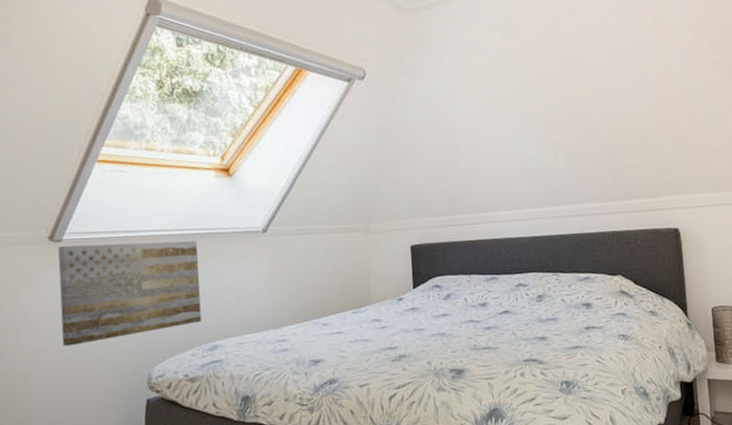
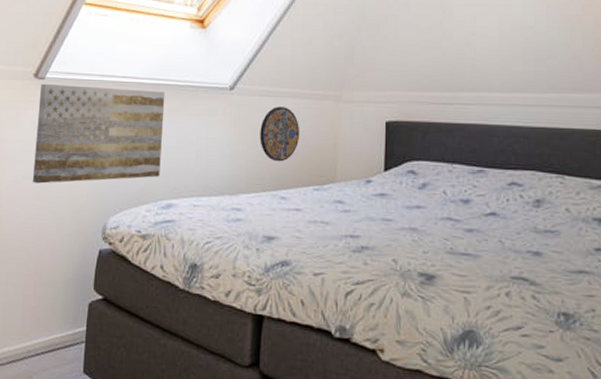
manhole cover: none [296,242,335,293] -> present [260,106,300,162]

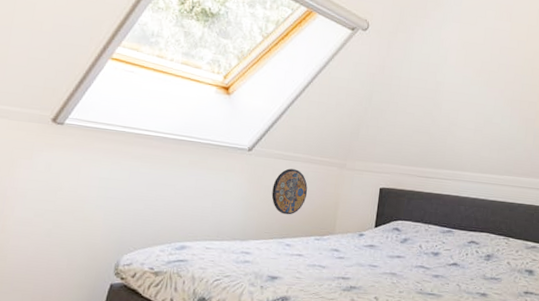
wall art: present [33,83,166,184] -> none [44,128,187,222]

